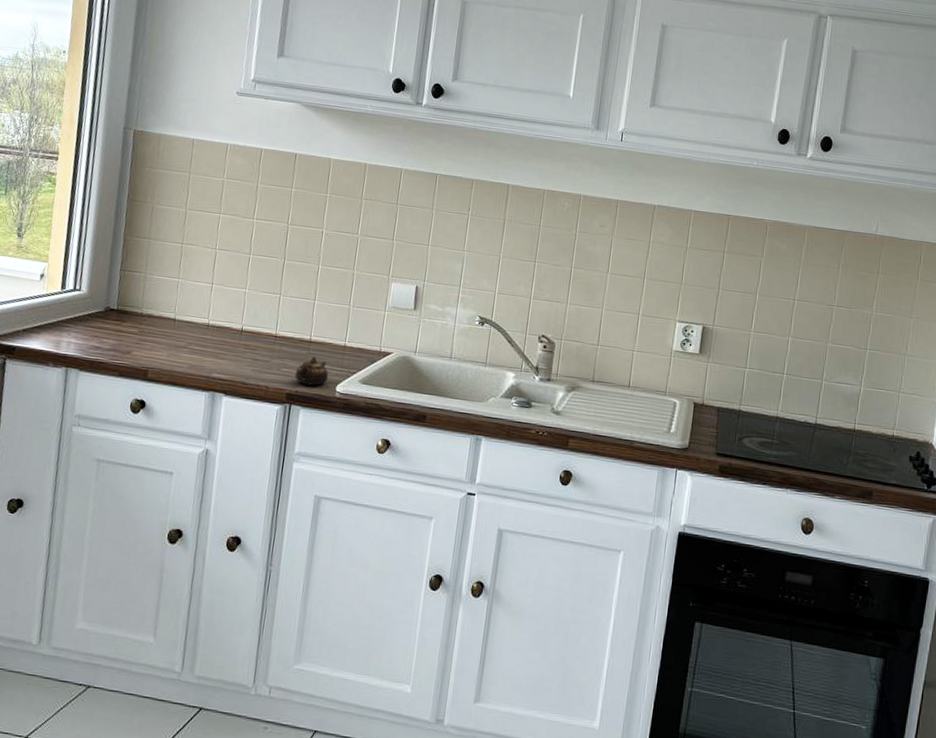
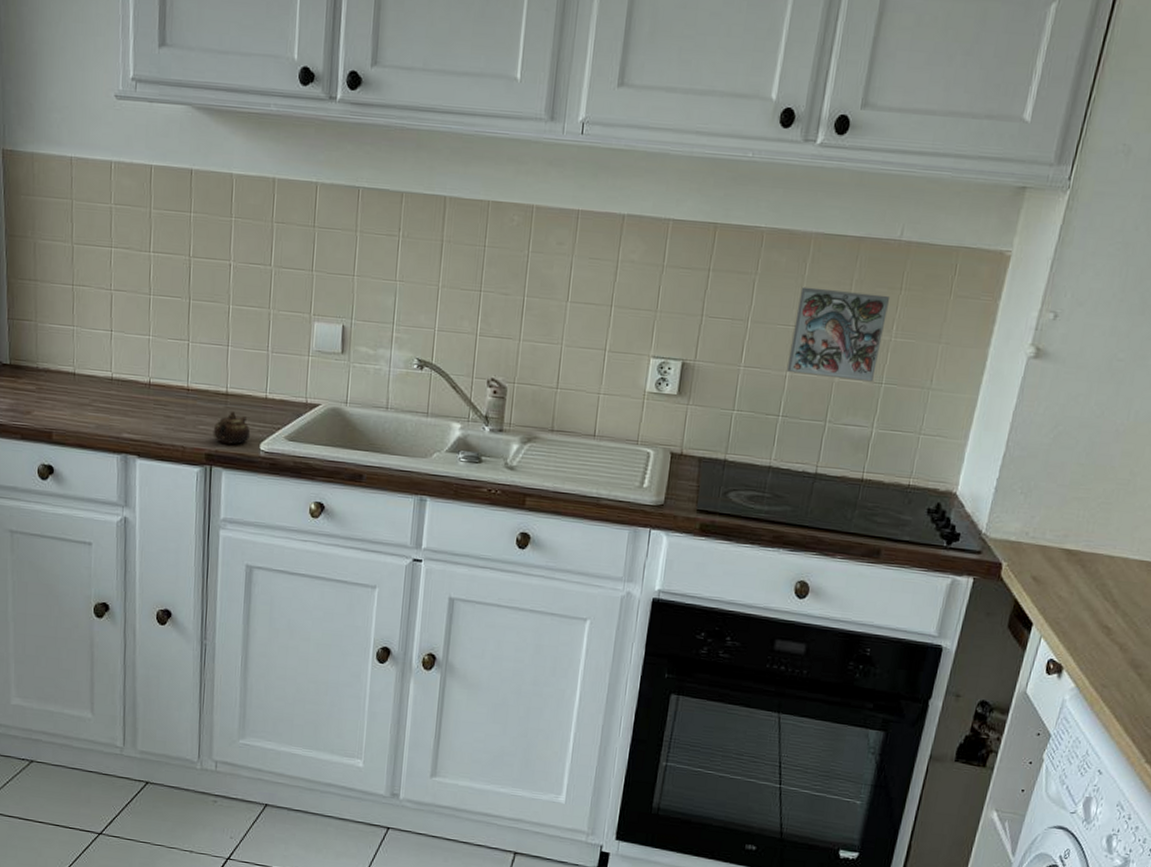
decorative tile: none [789,268,870,348] -> present [787,286,891,382]

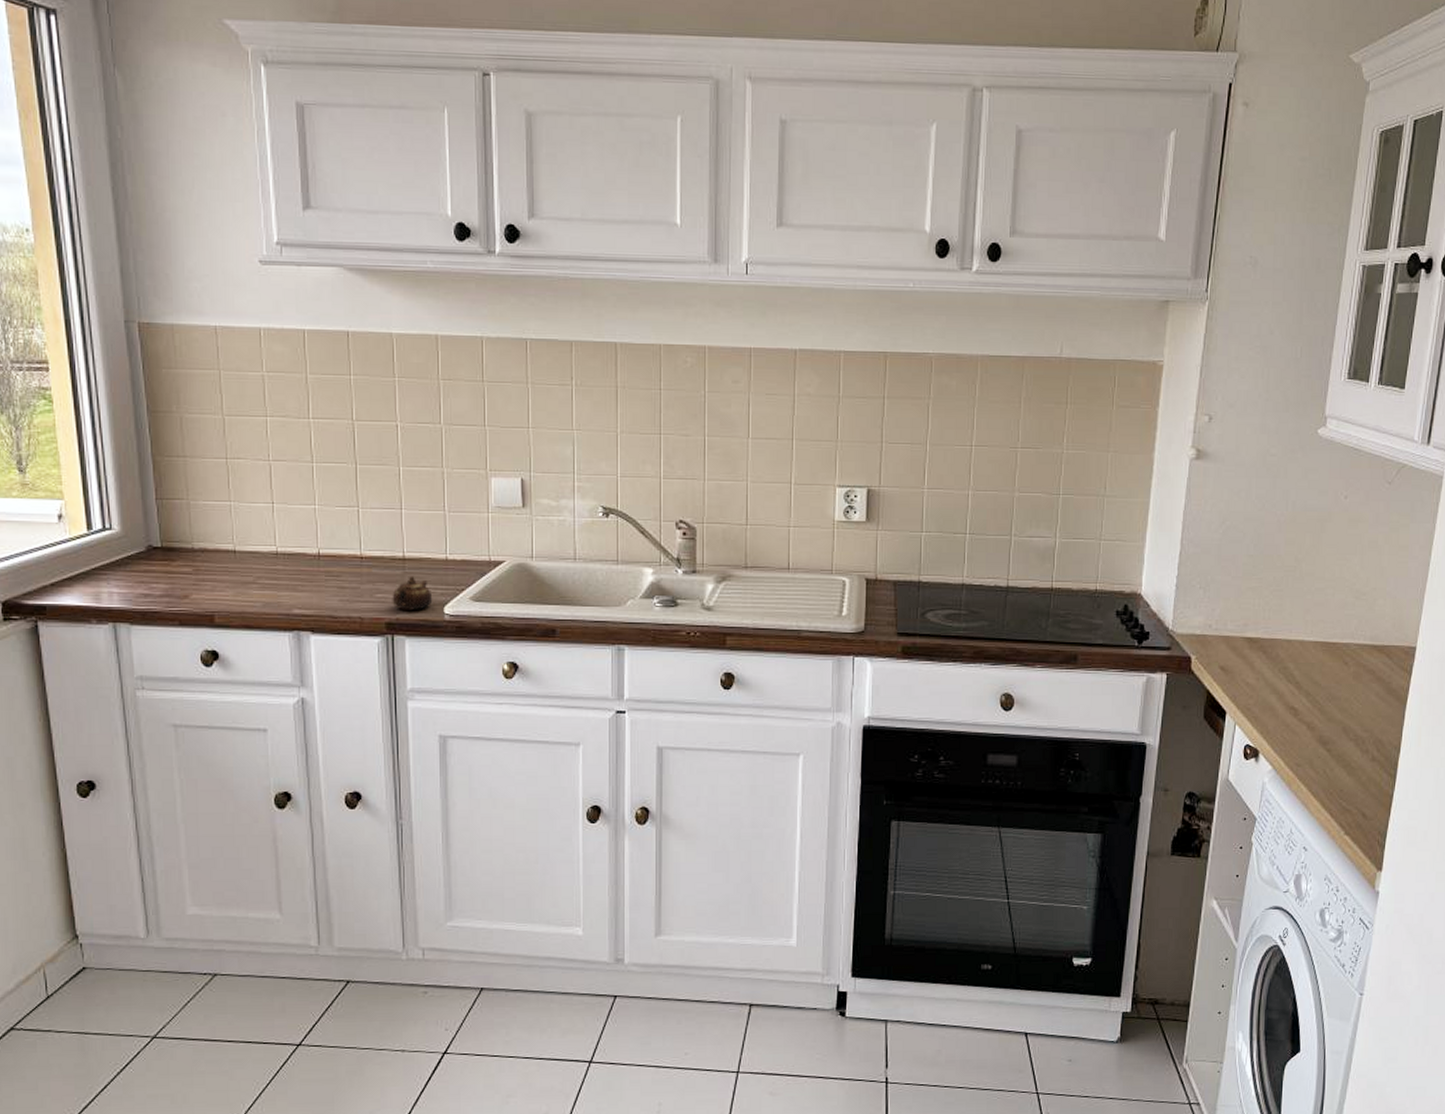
decorative tile: present [787,286,891,382] -> none [969,407,1058,494]

